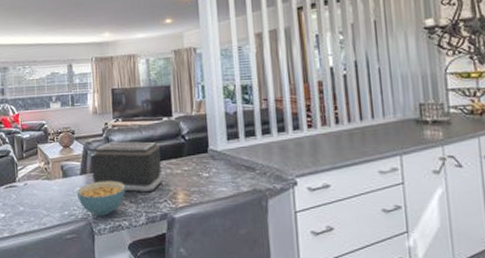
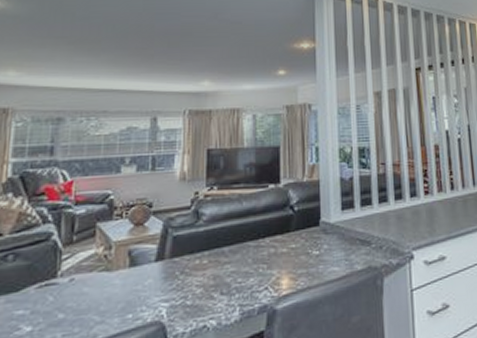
cereal bowl: present [76,181,126,216] -> none [147,266,217,317]
toaster: present [91,141,162,193] -> none [172,214,263,282]

